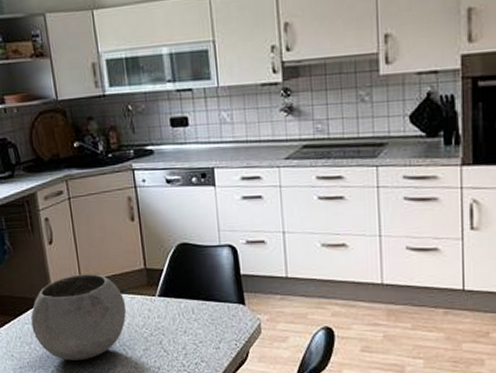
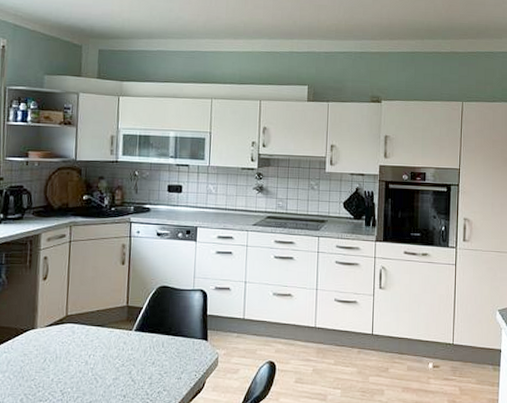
bowl: present [30,274,127,361] -> none [10,308,105,389]

